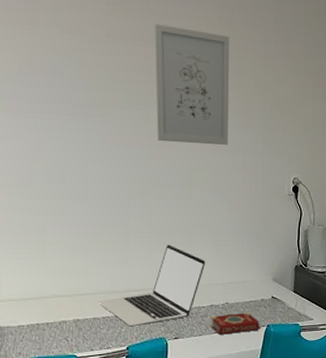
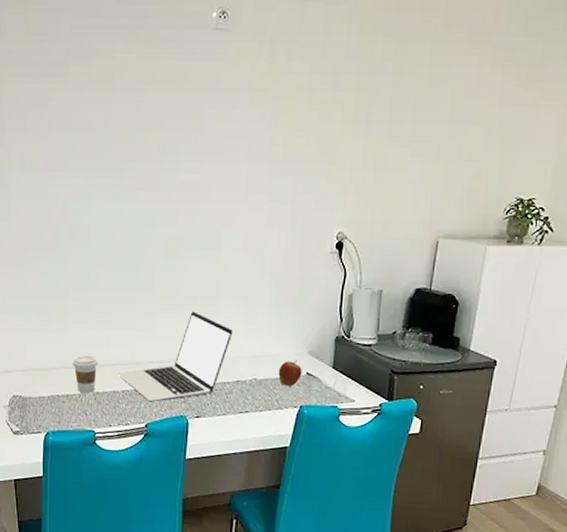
coffee cup: none [51,285,78,320] -> present [72,355,98,392]
wall art: present [154,24,230,145] -> none [185,64,270,197]
book: present [209,311,261,335] -> none [234,389,293,415]
apple: none [247,286,268,308] -> present [278,360,302,386]

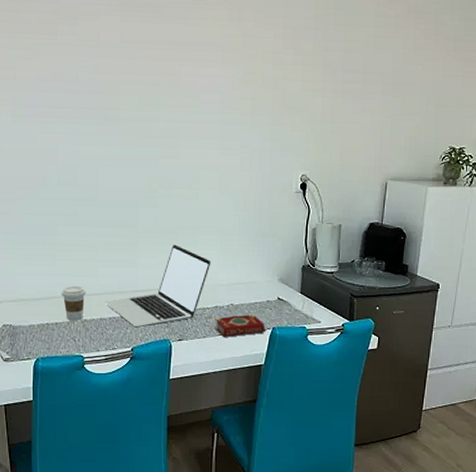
book: none [234,389,293,415] -> present [214,313,266,337]
apple: present [278,360,302,386] -> none [252,287,274,310]

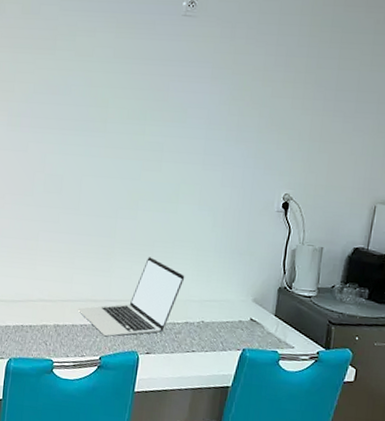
coffee cup: present [61,285,86,320] -> none [37,290,61,325]
book: present [214,313,266,337] -> none [182,332,236,355]

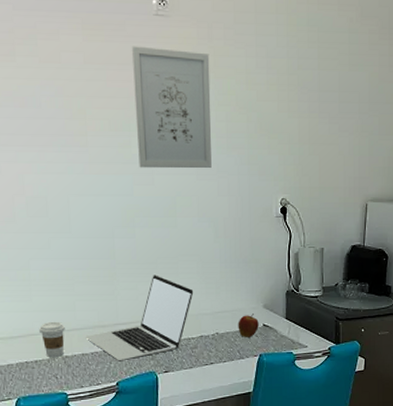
coffee cup: none [37,290,61,325] -> present [38,321,65,357]
wall art: none [149,43,230,159] -> present [131,46,212,169]
apple: none [224,306,246,330] -> present [238,314,259,337]

